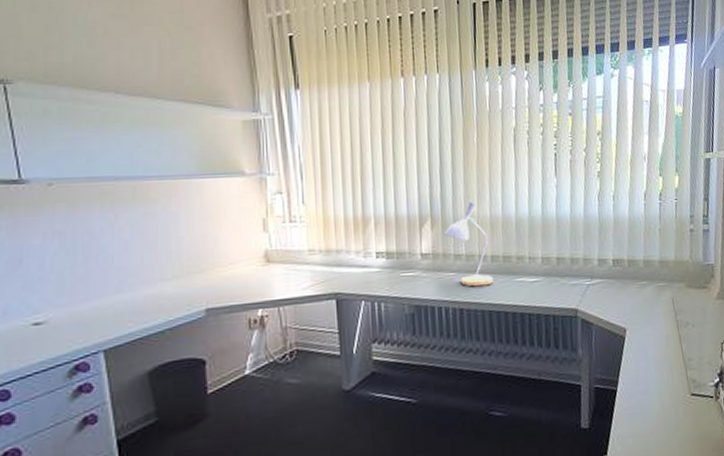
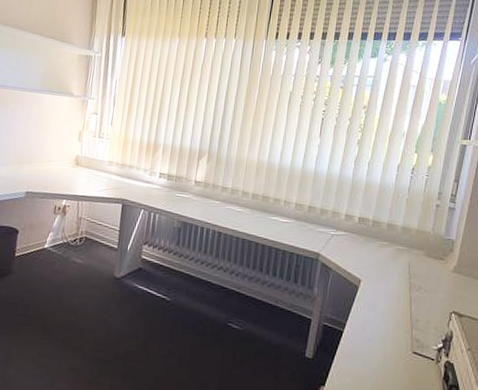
desk lamp: present [444,200,493,287] -> none [216,144,252,218]

